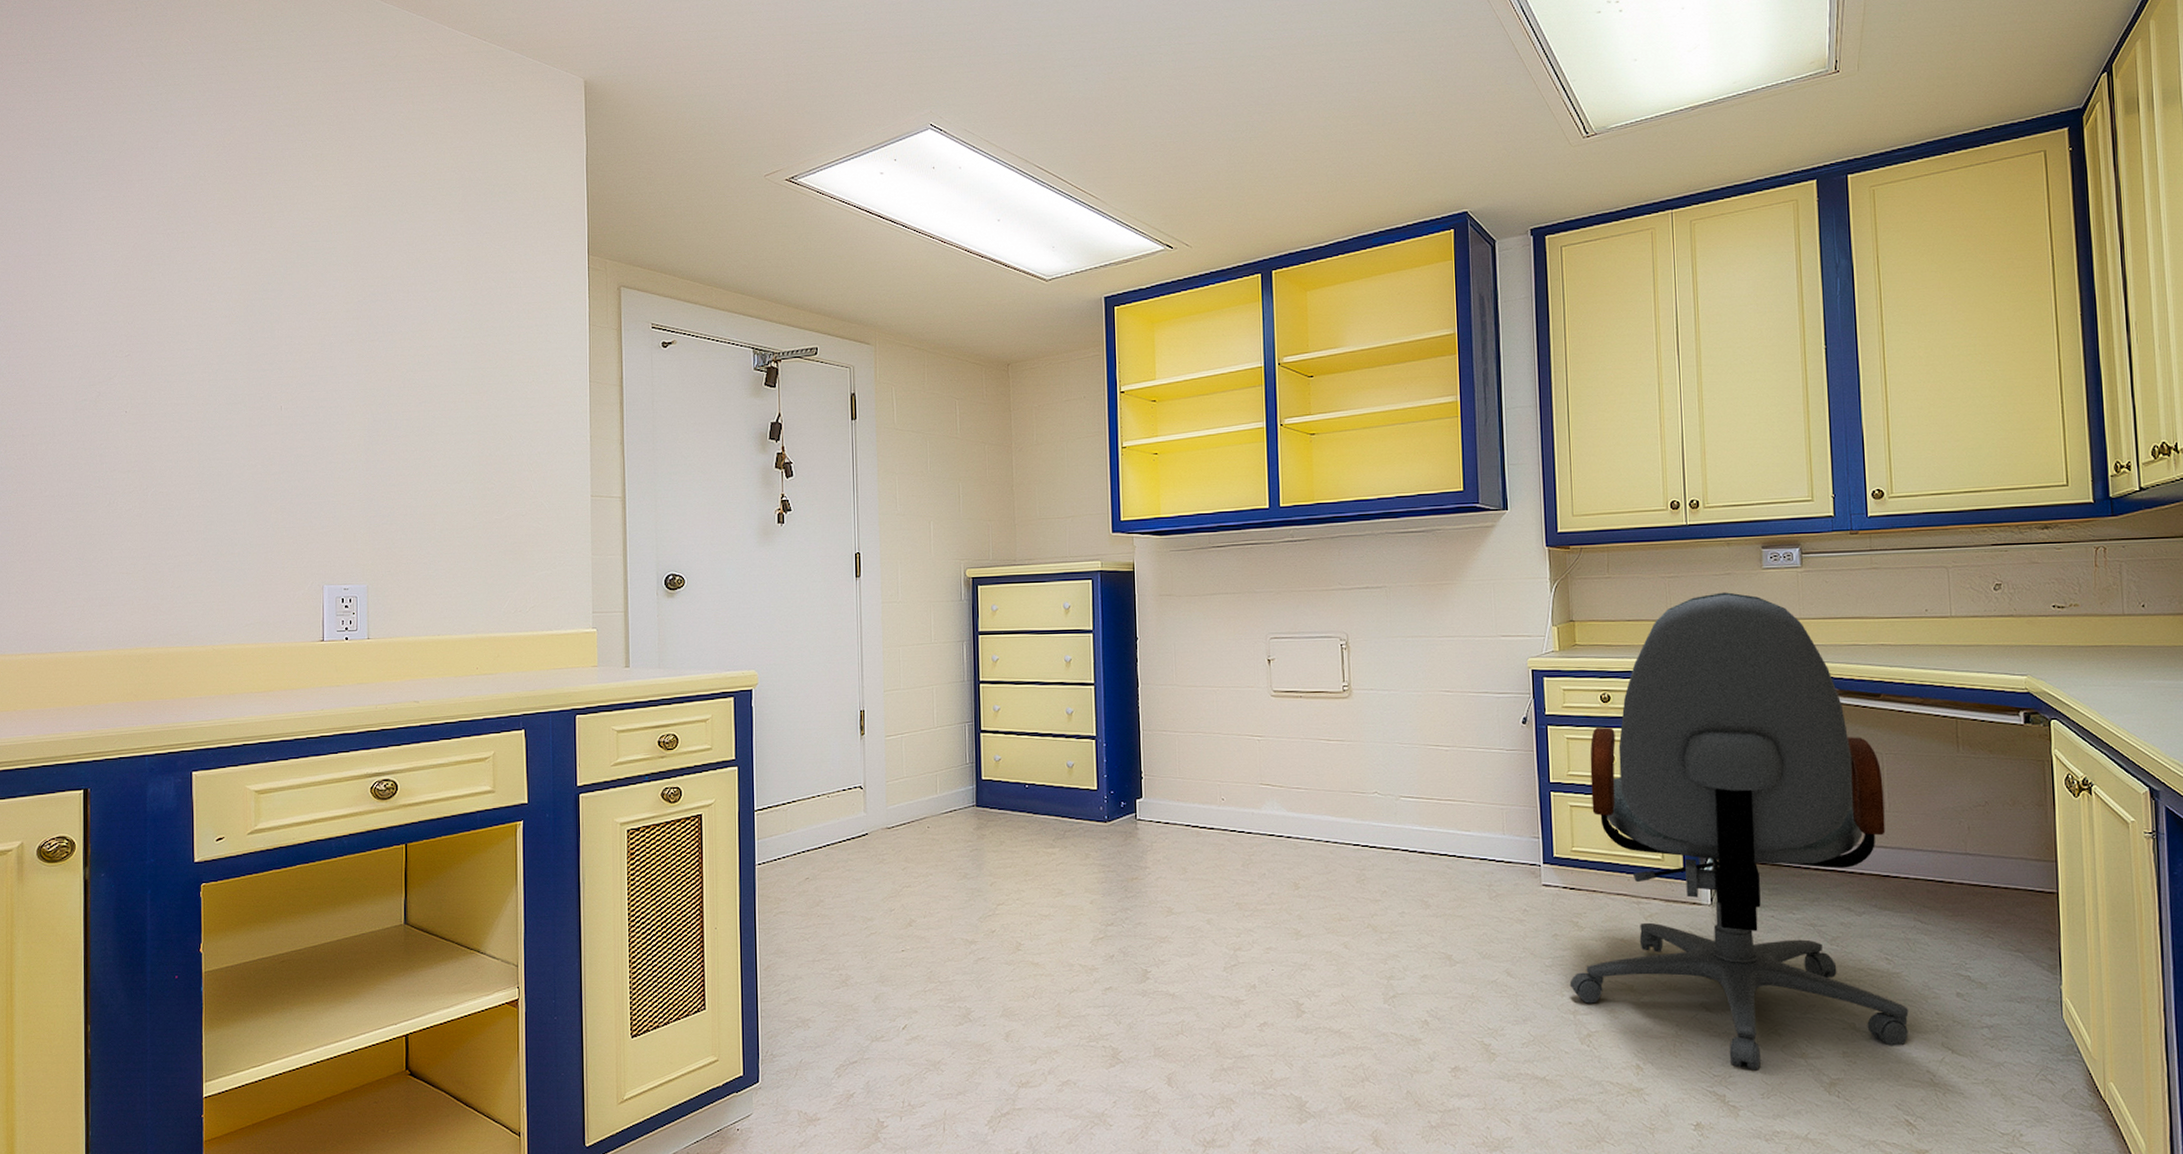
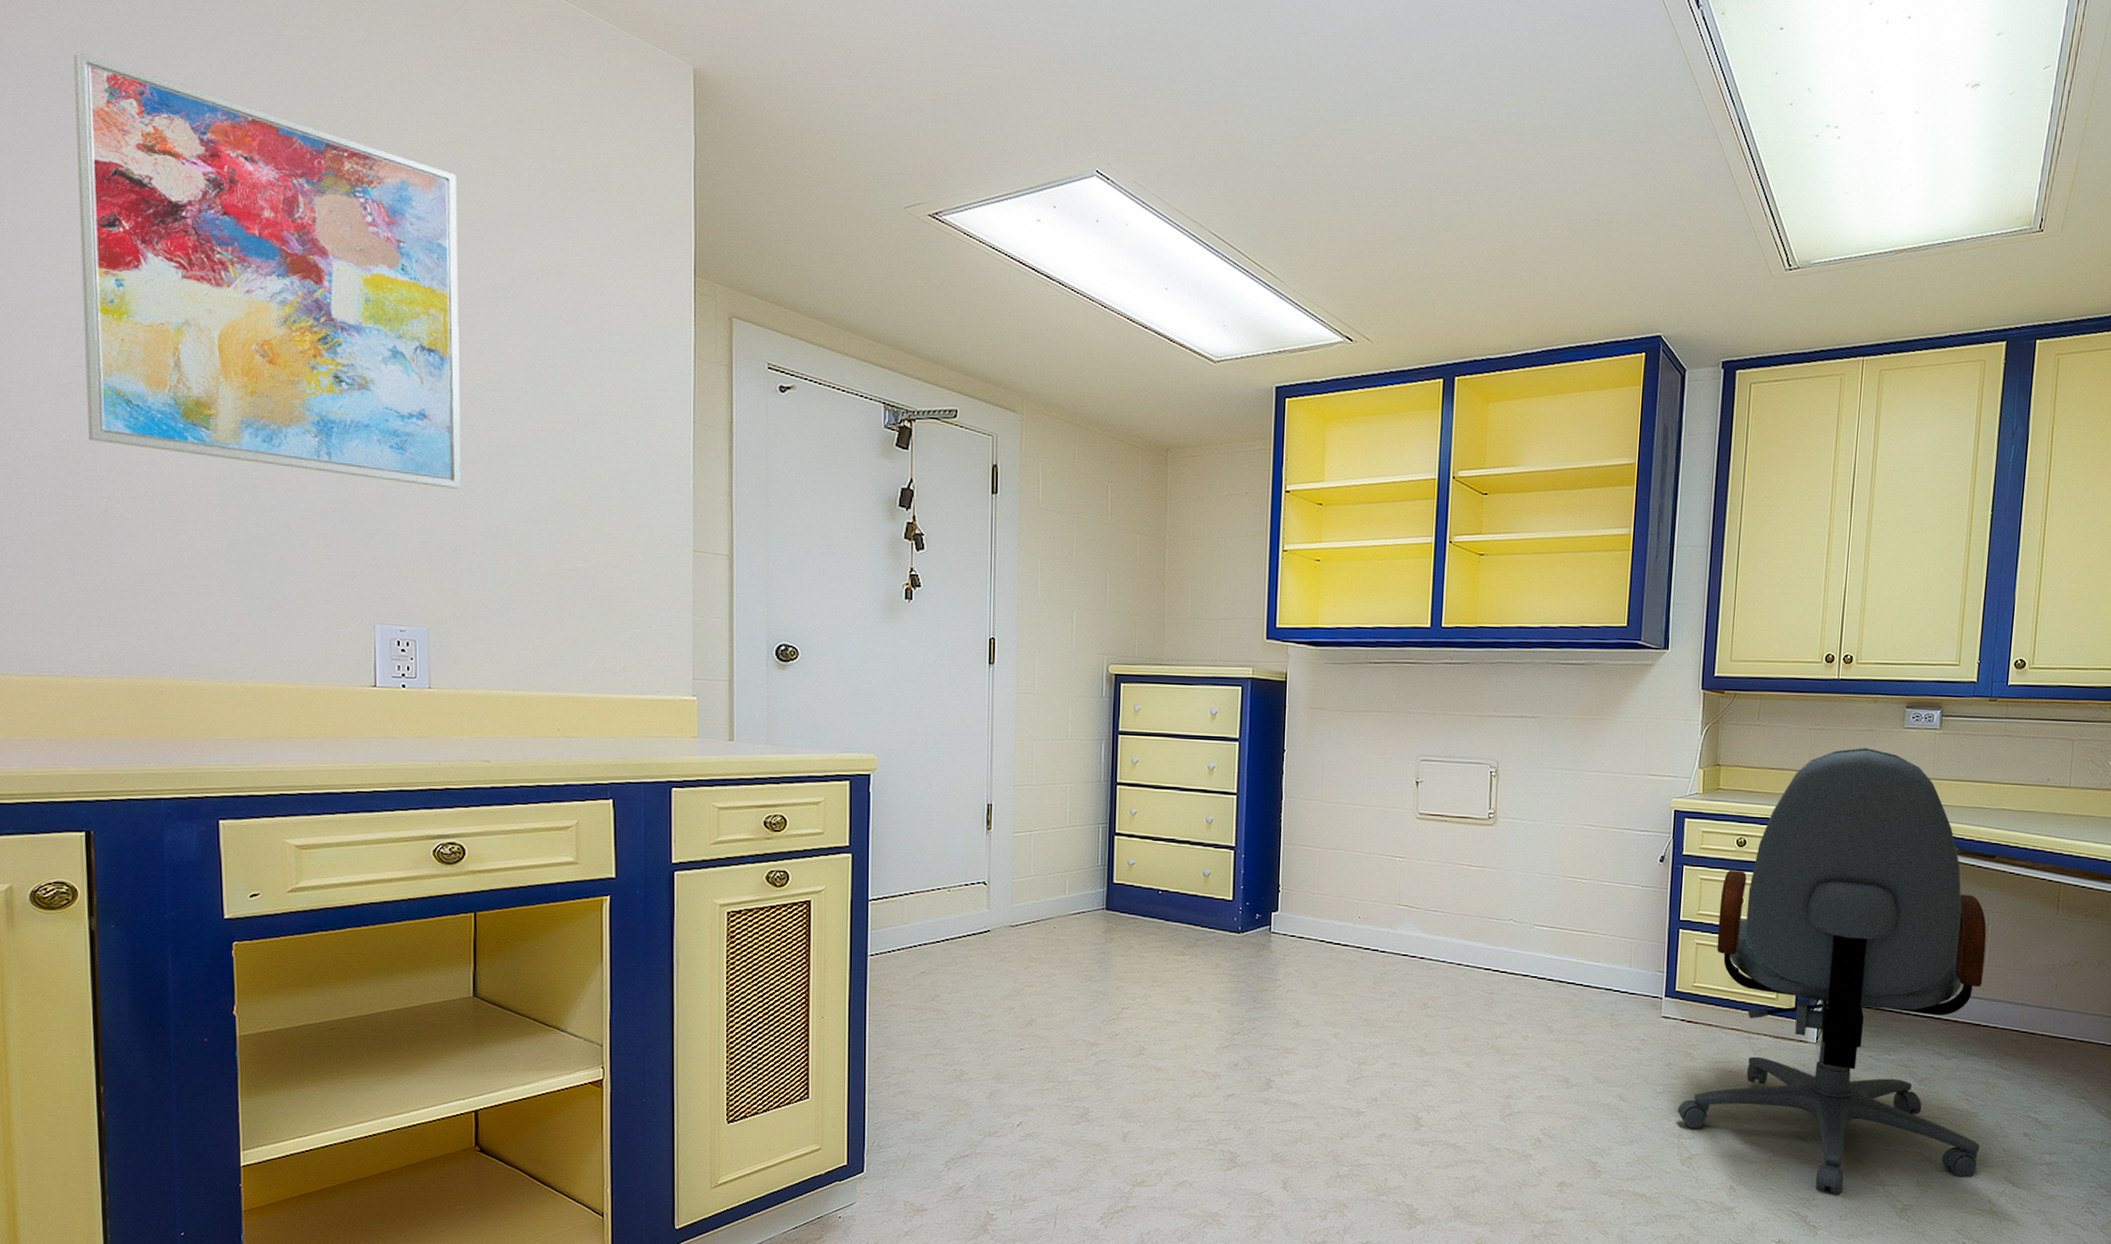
wall art: none [97,129,396,460] -> present [73,51,462,489]

